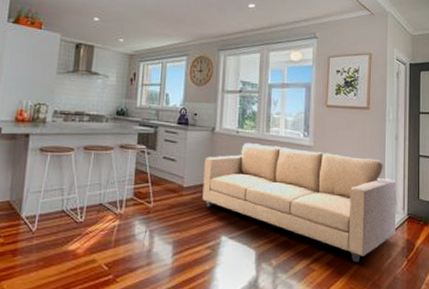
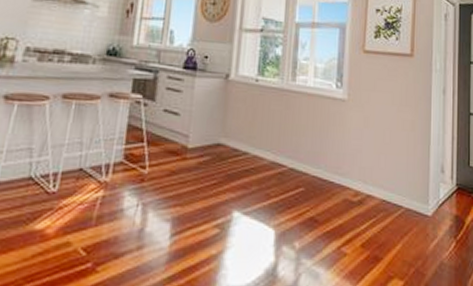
sofa: present [202,143,397,263] -> none [211,94,444,245]

